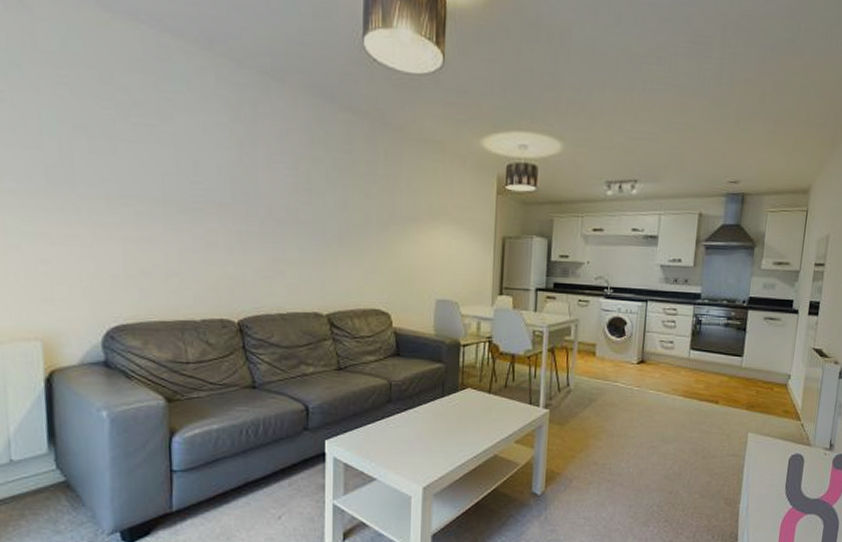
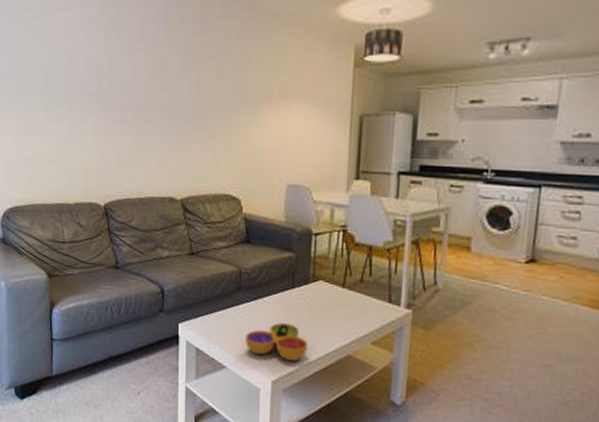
decorative bowl: none [396,431,458,466] -> present [245,323,308,361]

